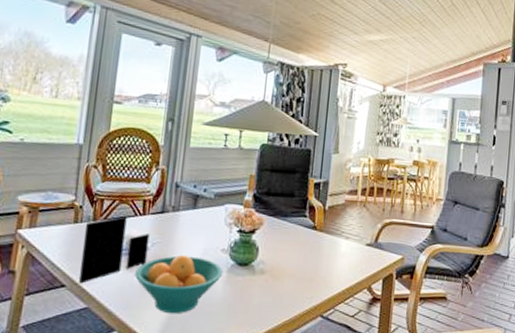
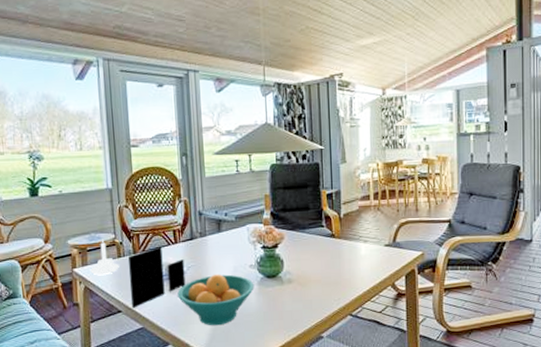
candle holder: none [38,199,74,241] -> present [91,239,119,275]

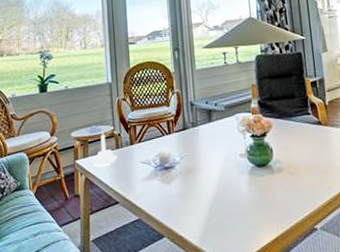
award: present [128,247,186,308] -> none [125,137,179,199]
fruit bowl: present [177,274,254,326] -> none [171,163,246,218]

